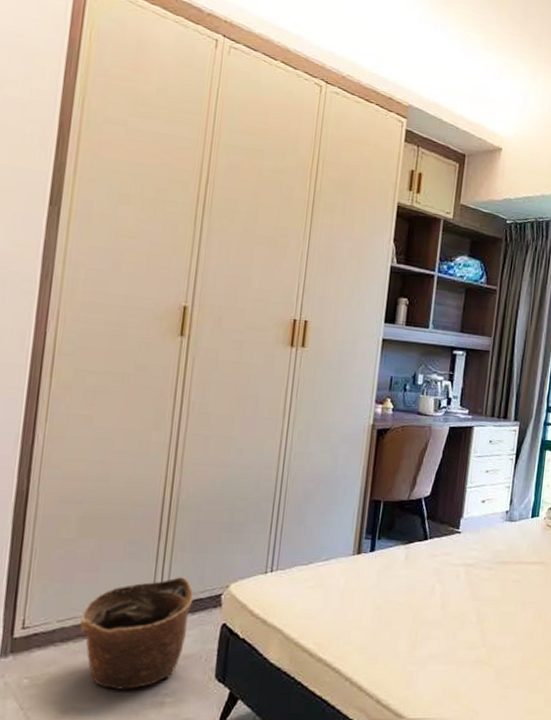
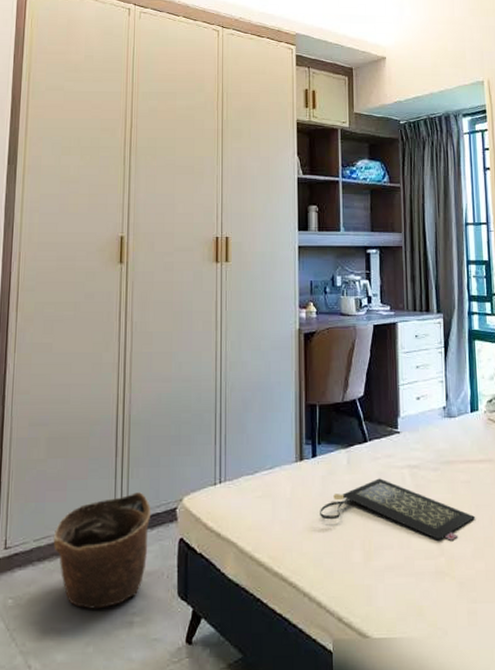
clutch bag: none [371,574,521,633] -> present [320,478,476,541]

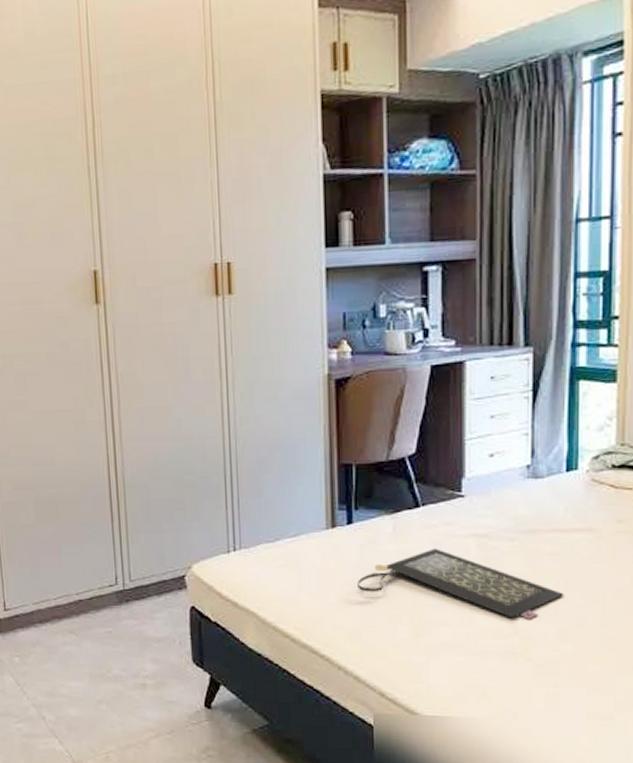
basket: present [53,492,152,609] -> none [52,559,157,670]

